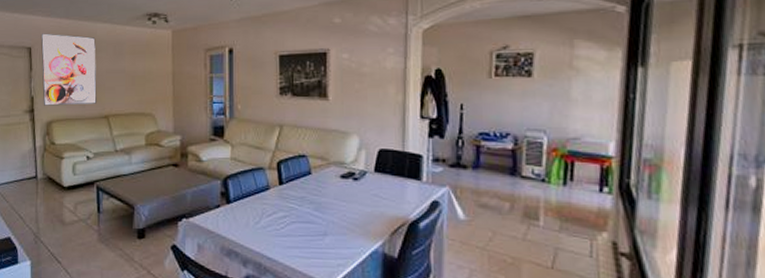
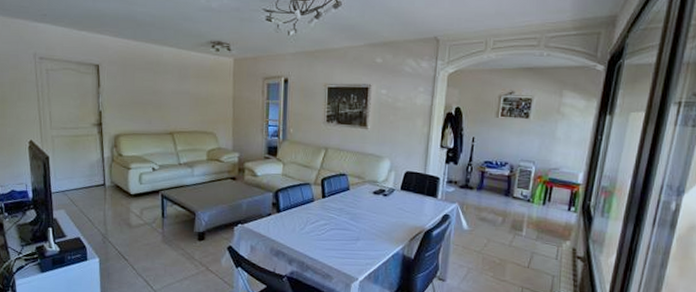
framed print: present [41,33,97,106] -> none [108,52,163,121]

